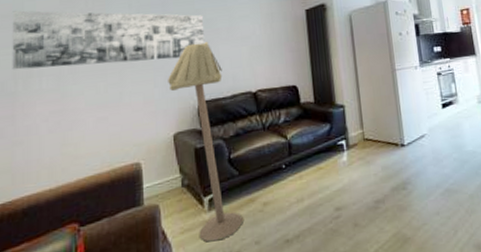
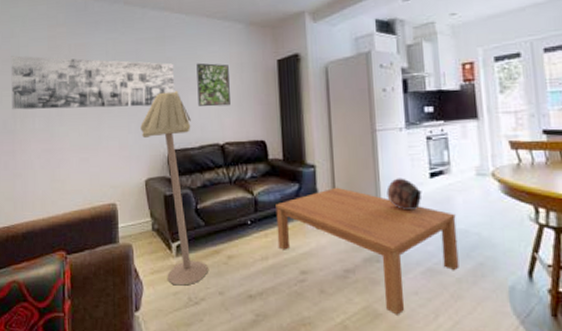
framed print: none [227,14,262,56] -> present [196,63,230,107]
coffee table: none [309,123,471,237] -> present [276,187,459,315]
decorative sphere: none [407,110,437,139] -> present [386,178,422,210]

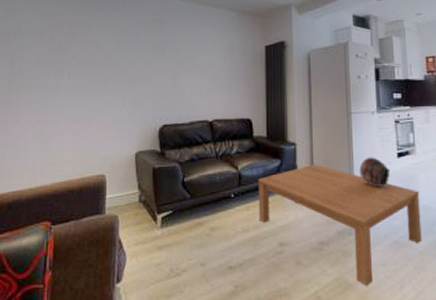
wall art: present [11,55,175,110] -> none [9,30,170,83]
floor lamp: present [140,90,209,286] -> none [134,69,192,257]
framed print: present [196,63,230,107] -> none [190,45,221,86]

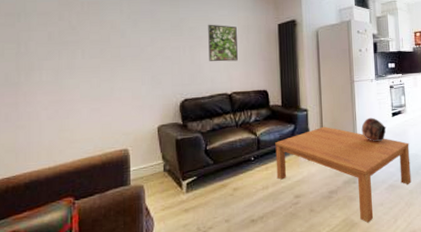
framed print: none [190,45,221,86] -> present [208,24,238,62]

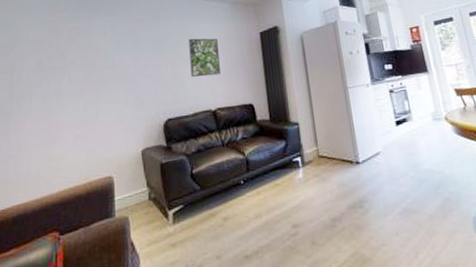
coffee table: present [275,126,412,223] -> none [265,141,430,258]
decorative sphere: present [361,117,387,142] -> none [361,128,391,156]

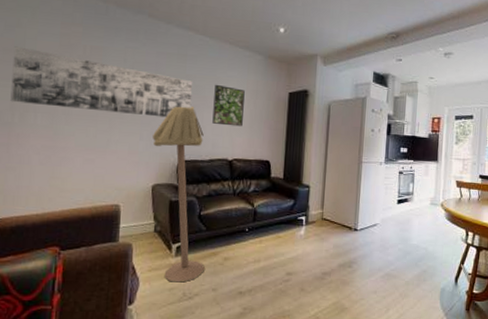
wall art: none [9,39,170,92] -> present [10,46,193,118]
floor lamp: none [137,63,206,255] -> present [153,106,206,283]

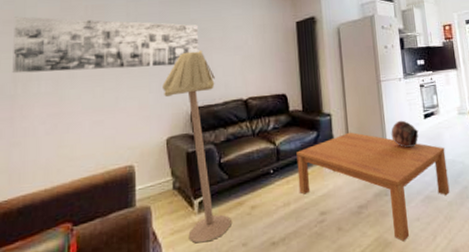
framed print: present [212,84,245,127] -> none [221,24,253,65]
coffee table: none [270,205,412,309] -> present [296,132,450,242]
decorative sphere: none [363,202,390,228] -> present [391,120,419,147]

